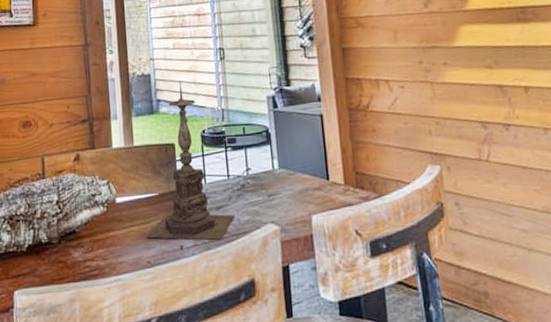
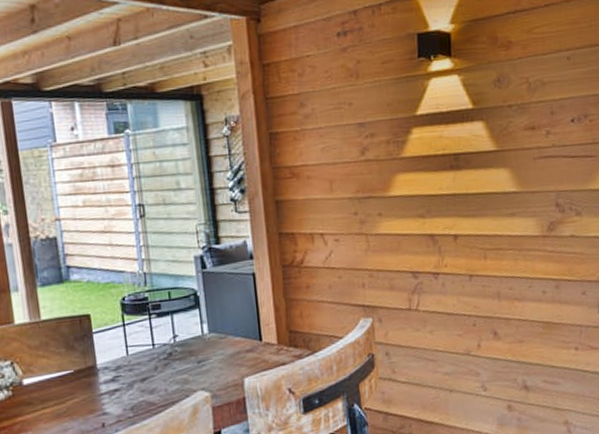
candle holder: present [146,81,235,240] -> none [61,243,162,420]

